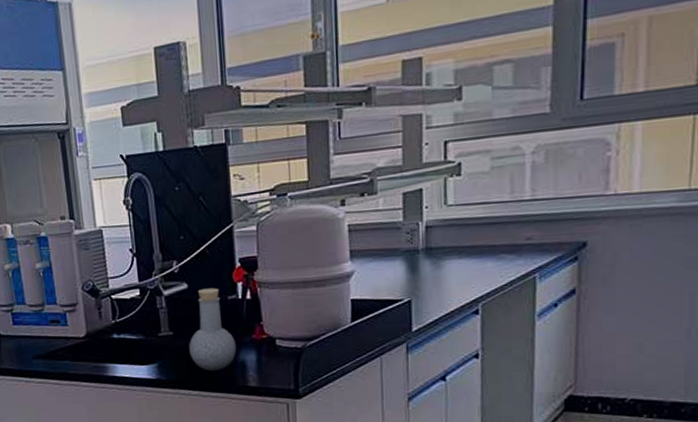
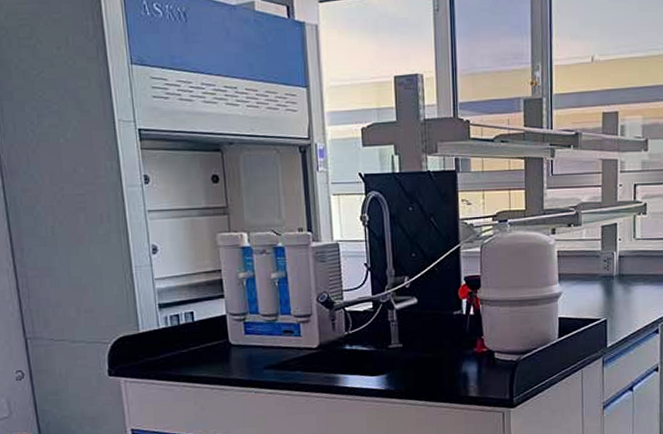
flask: present [189,287,237,372] -> none [417,303,460,383]

